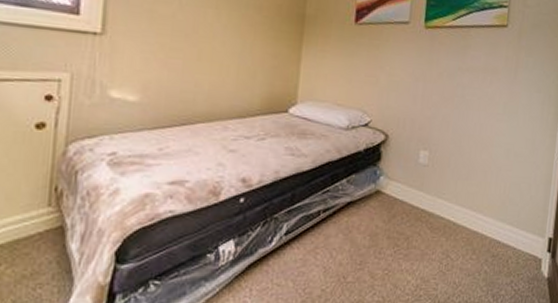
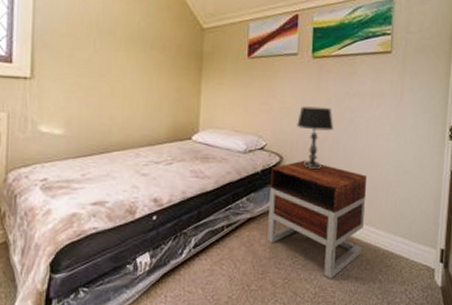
nightstand: none [367,139,476,270] -> present [267,160,367,279]
table lamp: none [405,80,445,150] -> present [297,106,334,170]

